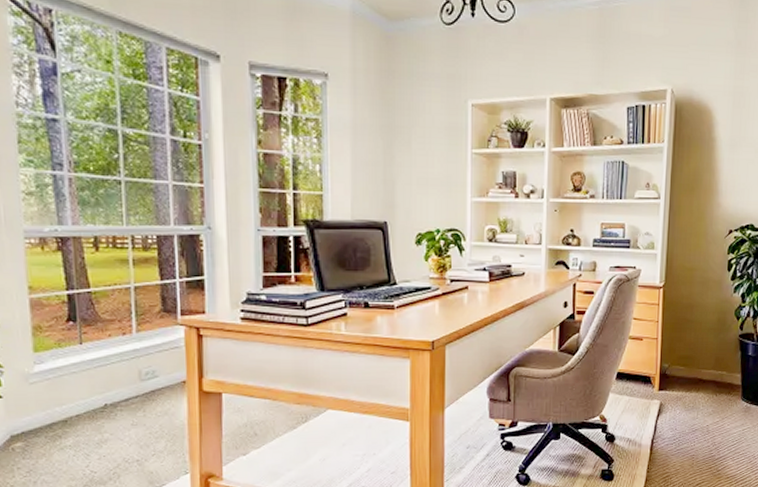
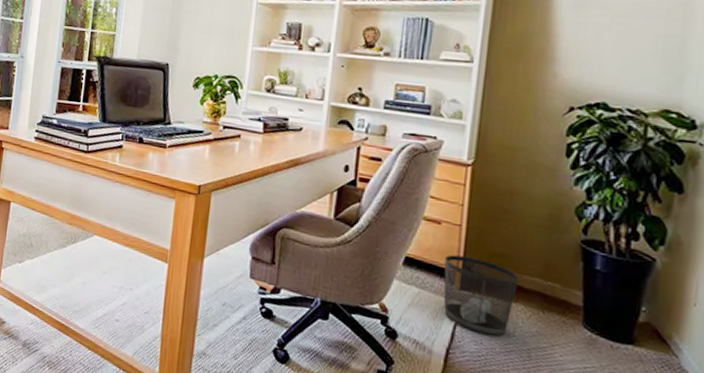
waste bin: none [647,363,699,421] -> present [443,255,519,336]

